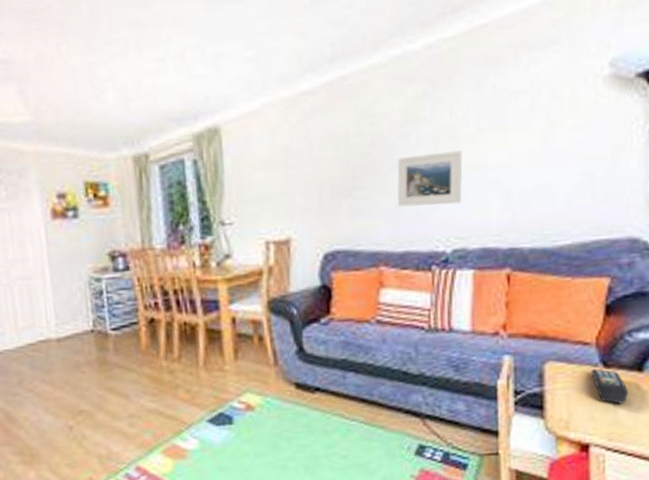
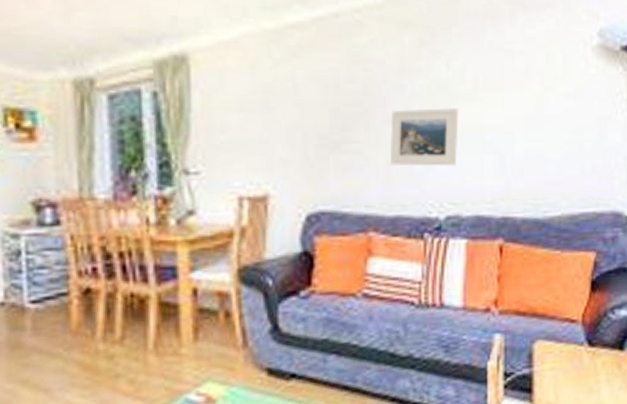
remote control: present [591,368,628,404] -> none [577,347,610,384]

